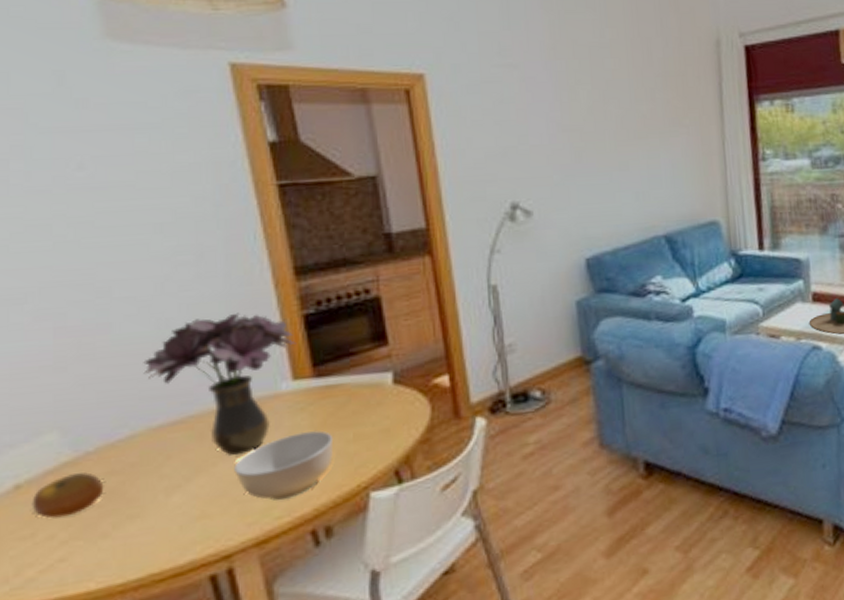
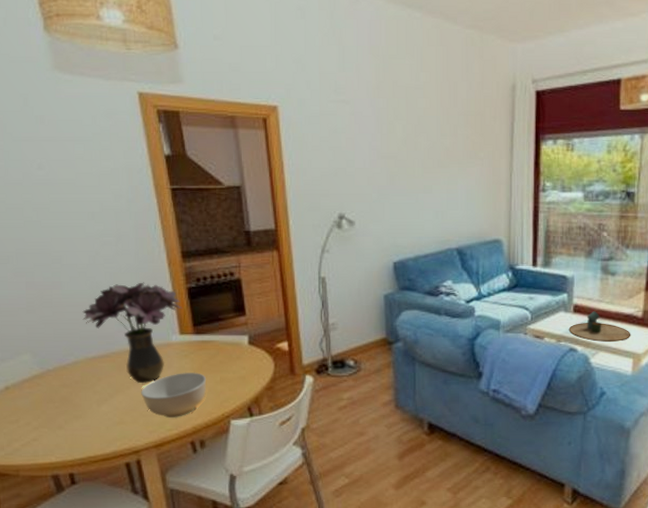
fruit: present [32,472,104,519] -> none [16,384,59,412]

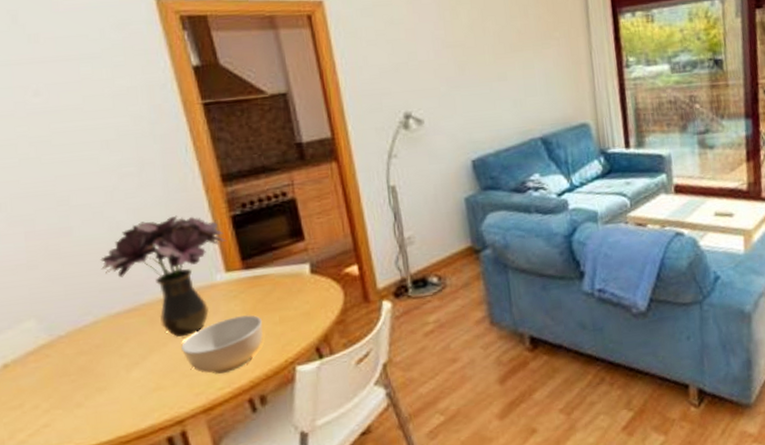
decorative tray: present [570,311,630,342] -> none [673,189,738,222]

